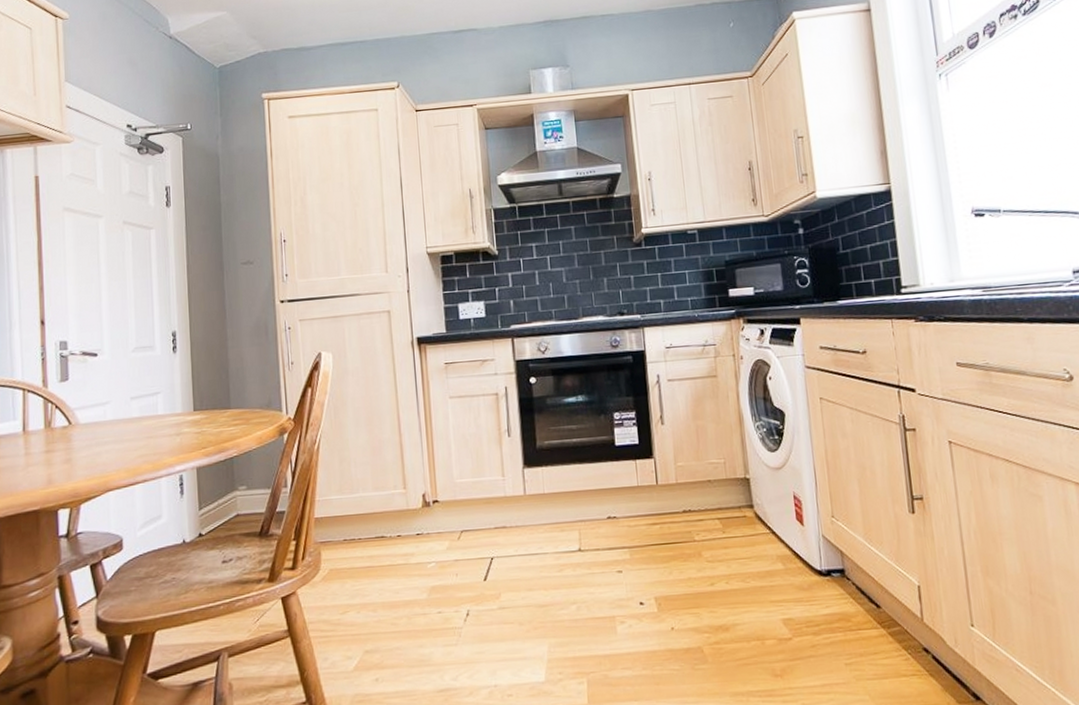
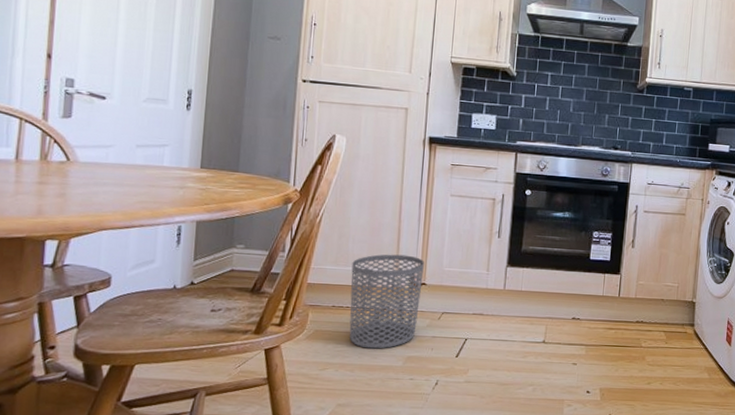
waste bin: none [357,471,436,583] -> present [349,254,424,349]

